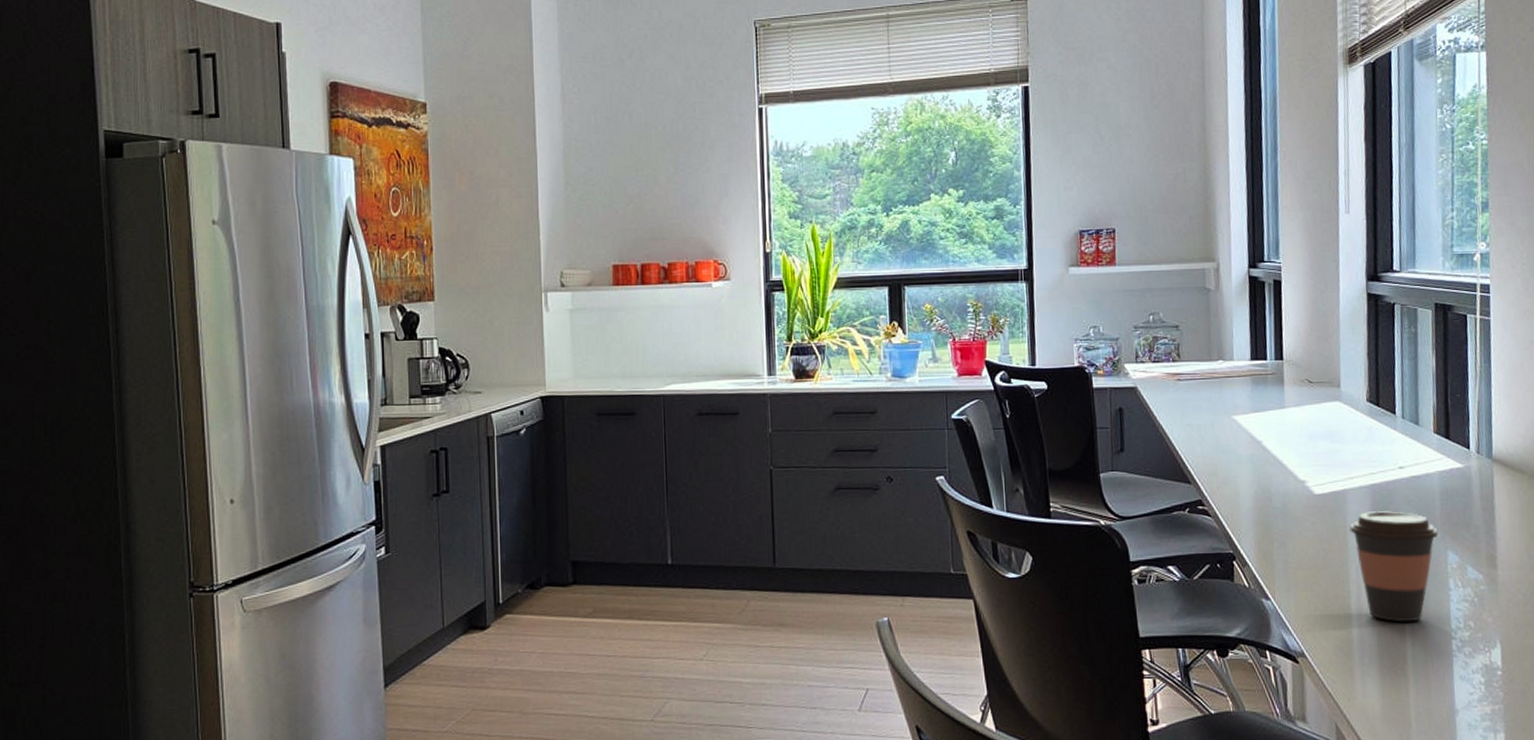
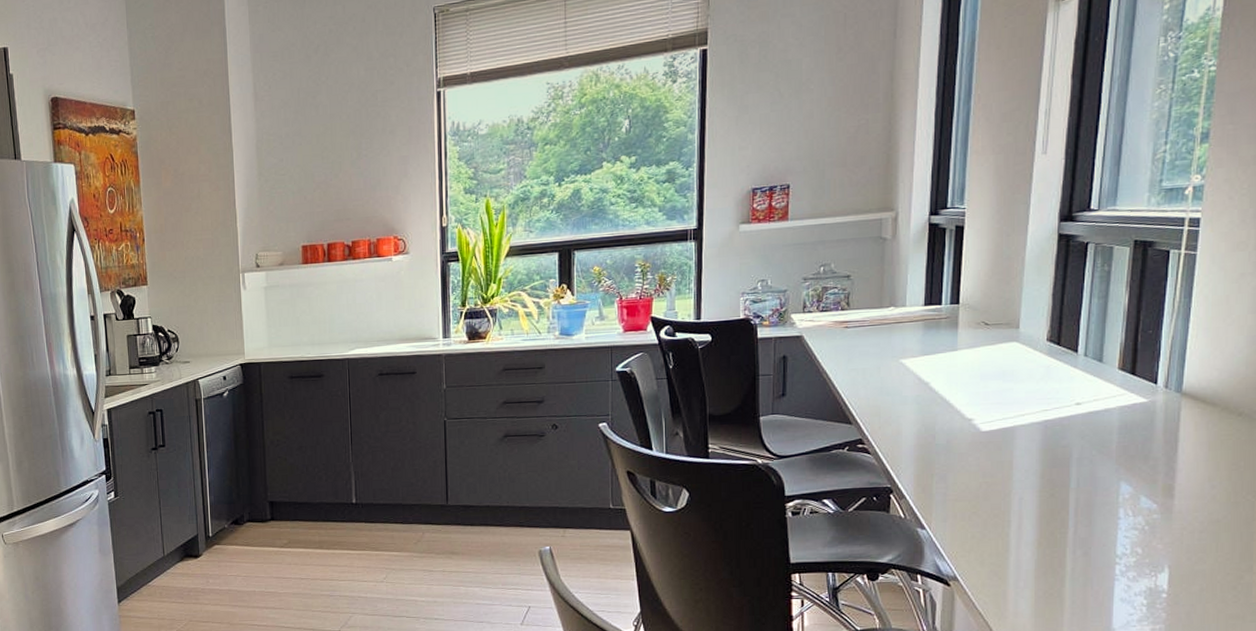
coffee cup: present [1348,511,1440,623] -> none [1015,445,1114,549]

